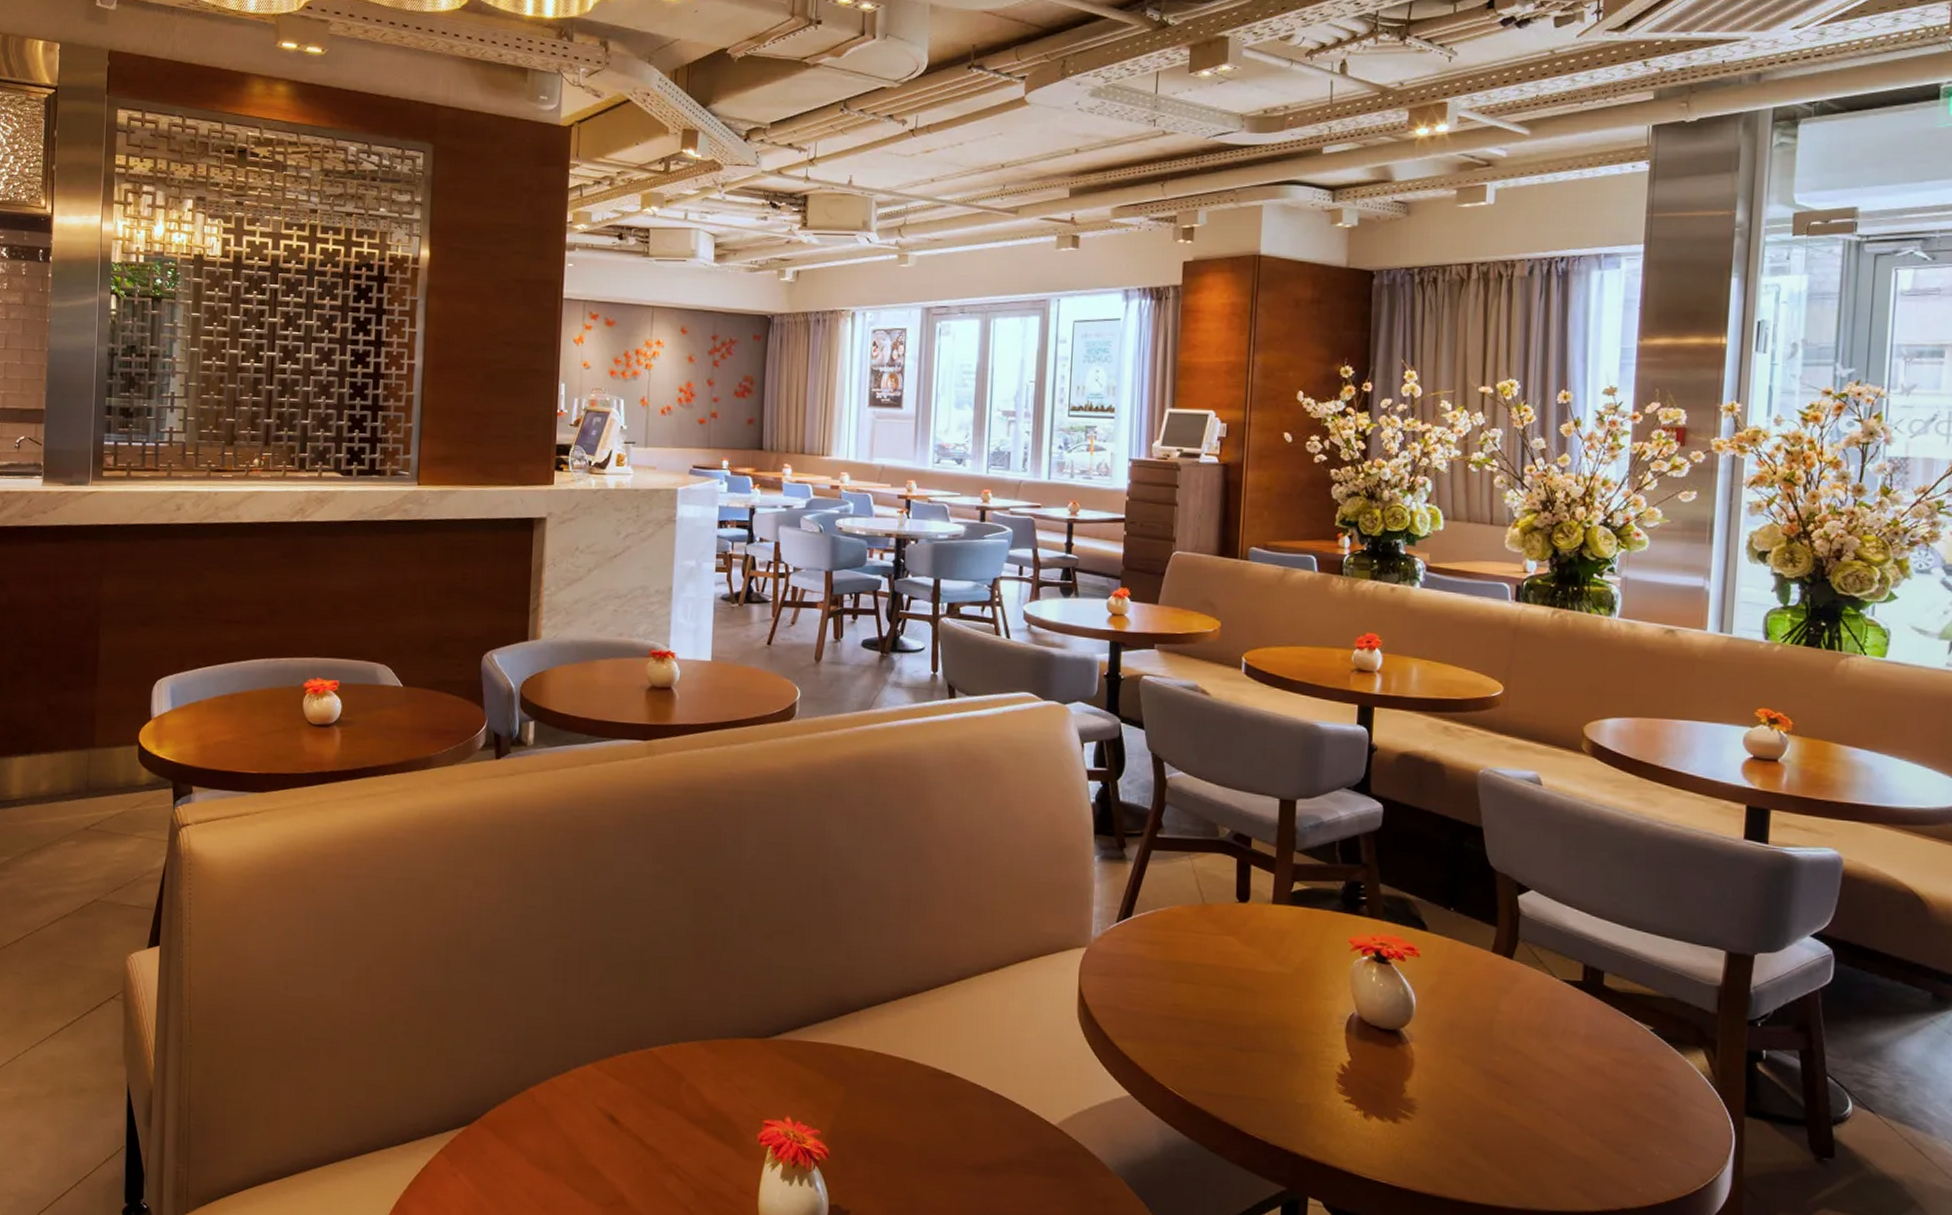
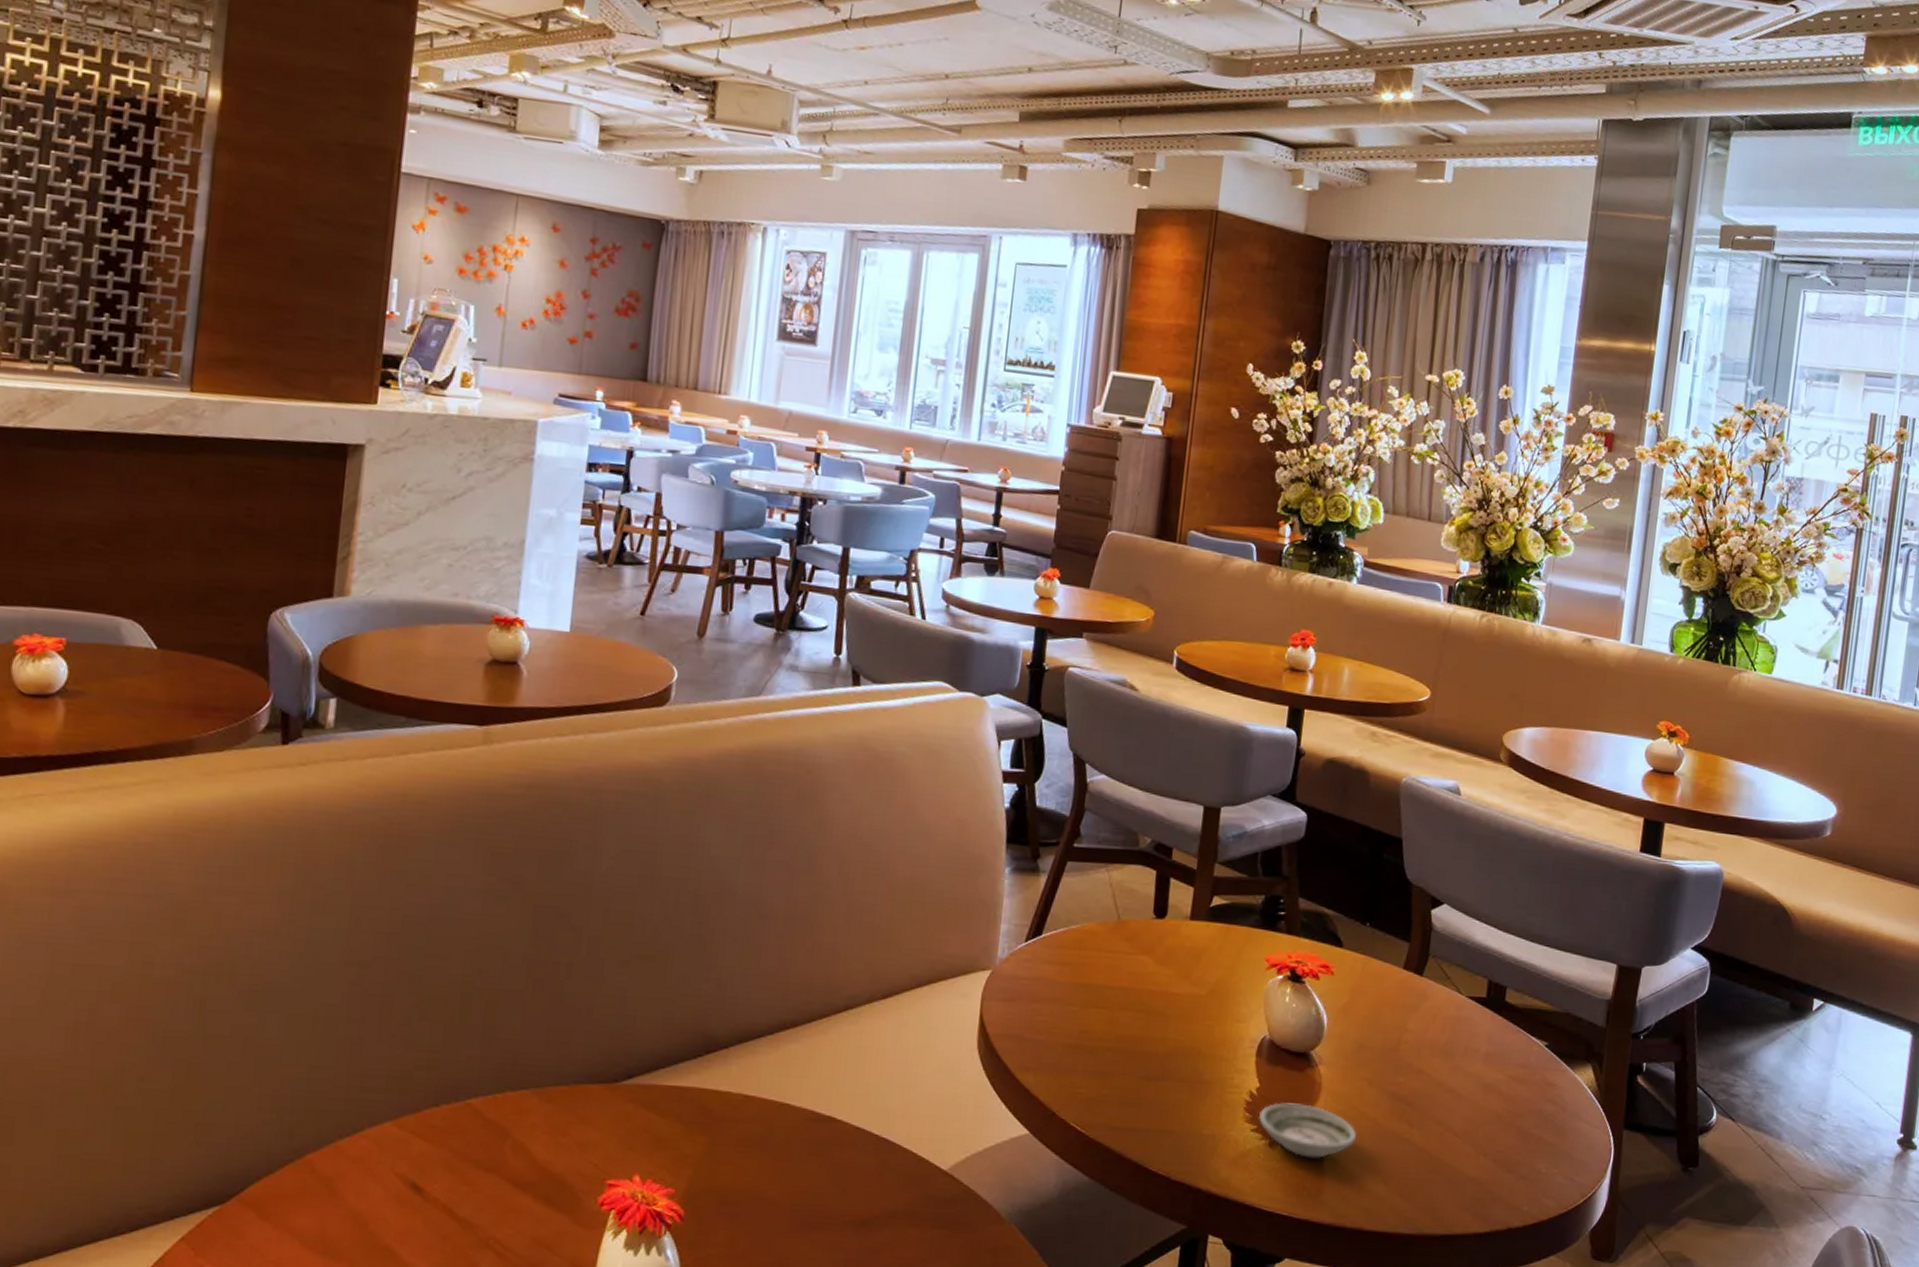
saucer: none [1351,1076,1453,1131] -> present [1258,1102,1356,1158]

